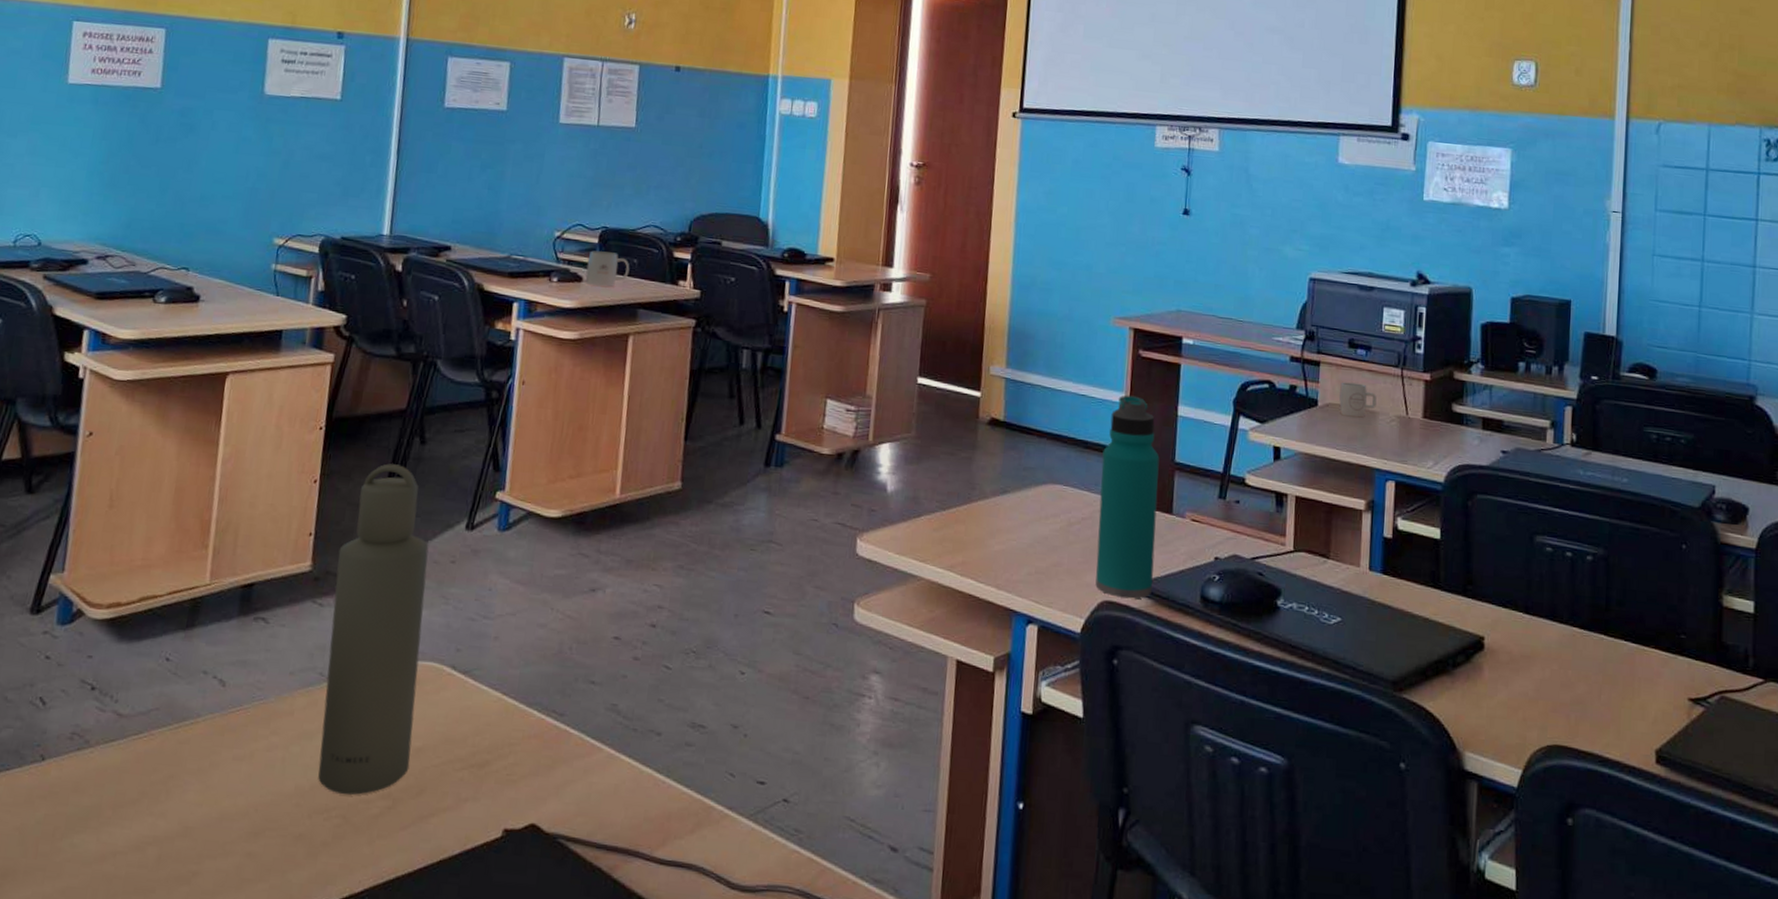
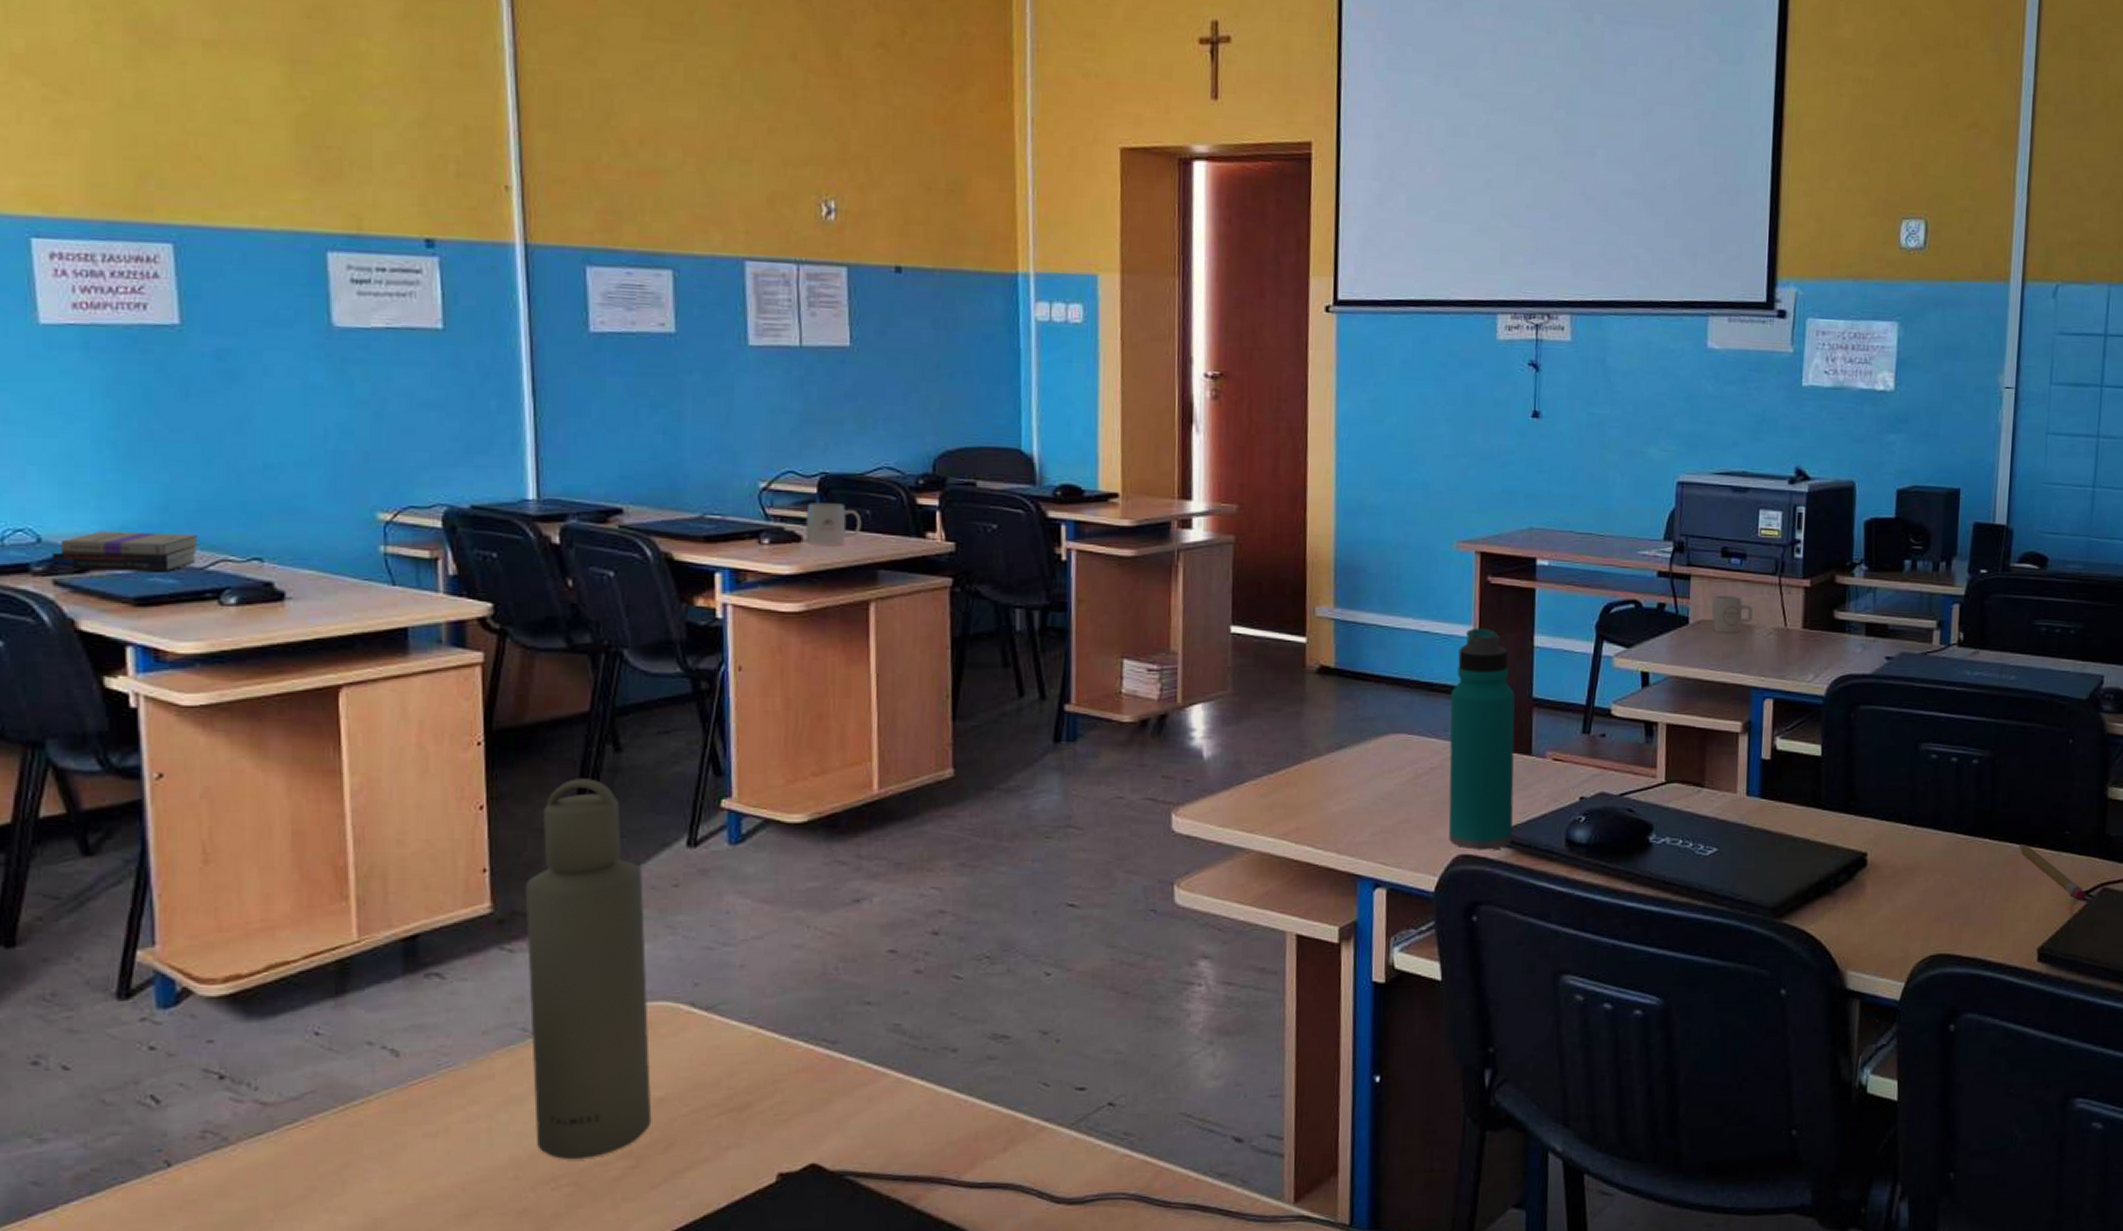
books: none [45,239,147,274] -> present [52,531,198,572]
pencil: none [1634,642,1704,706] -> present [2019,843,2087,900]

